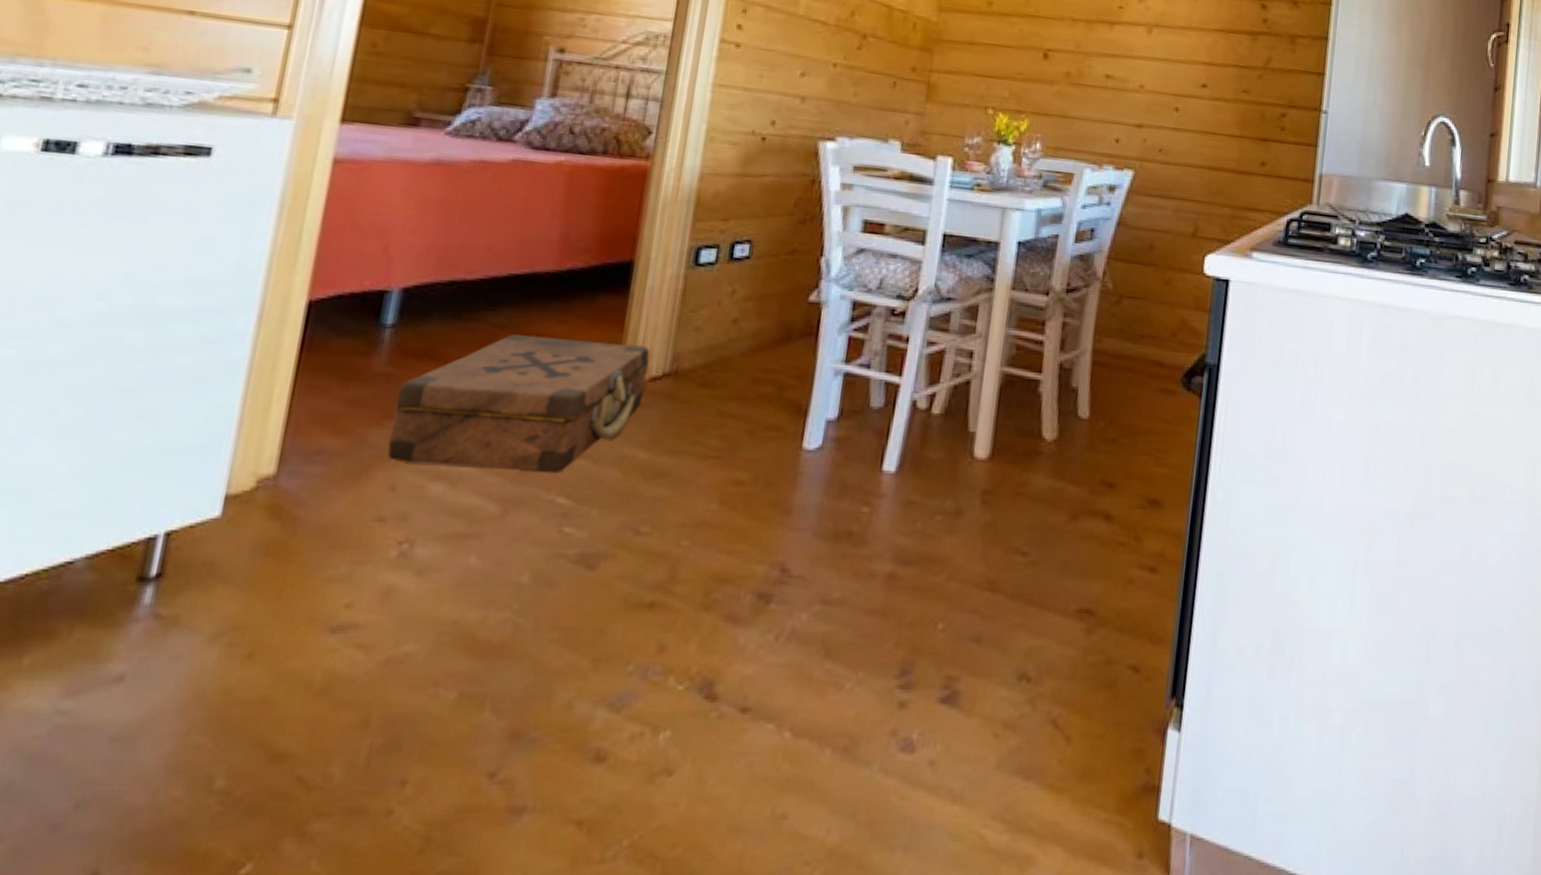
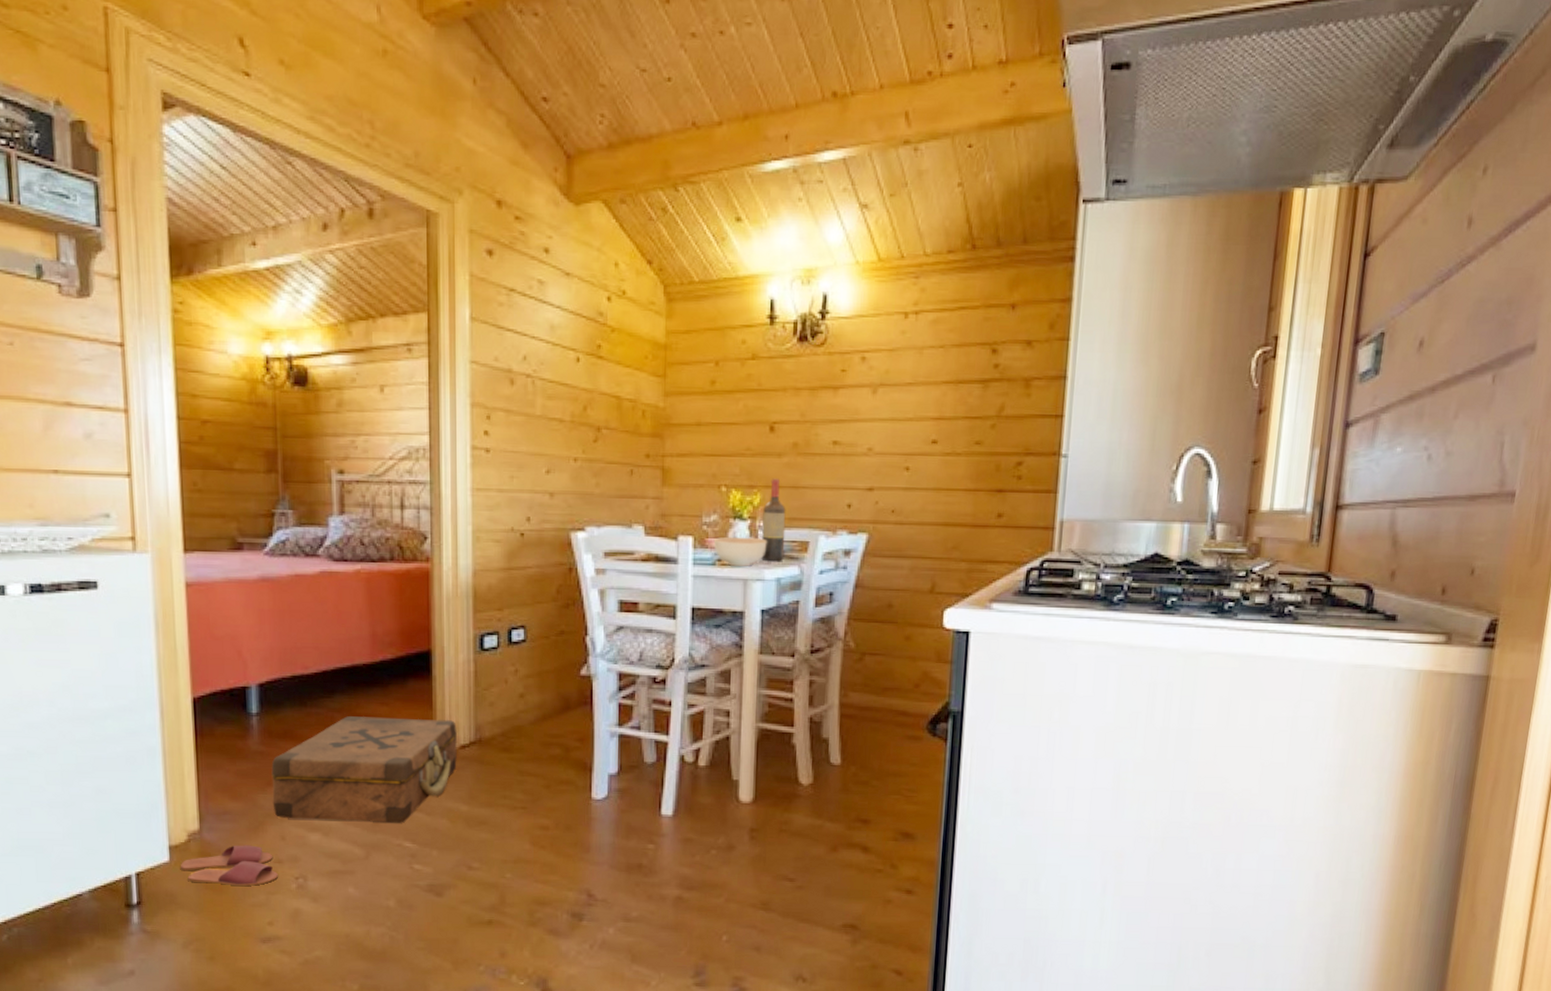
slippers: none [235,496,375,553] -> present [181,845,278,886]
bowl: none [974,161,1031,195] -> present [713,537,767,568]
wine bottle: none [1023,105,1053,192] -> present [761,478,786,562]

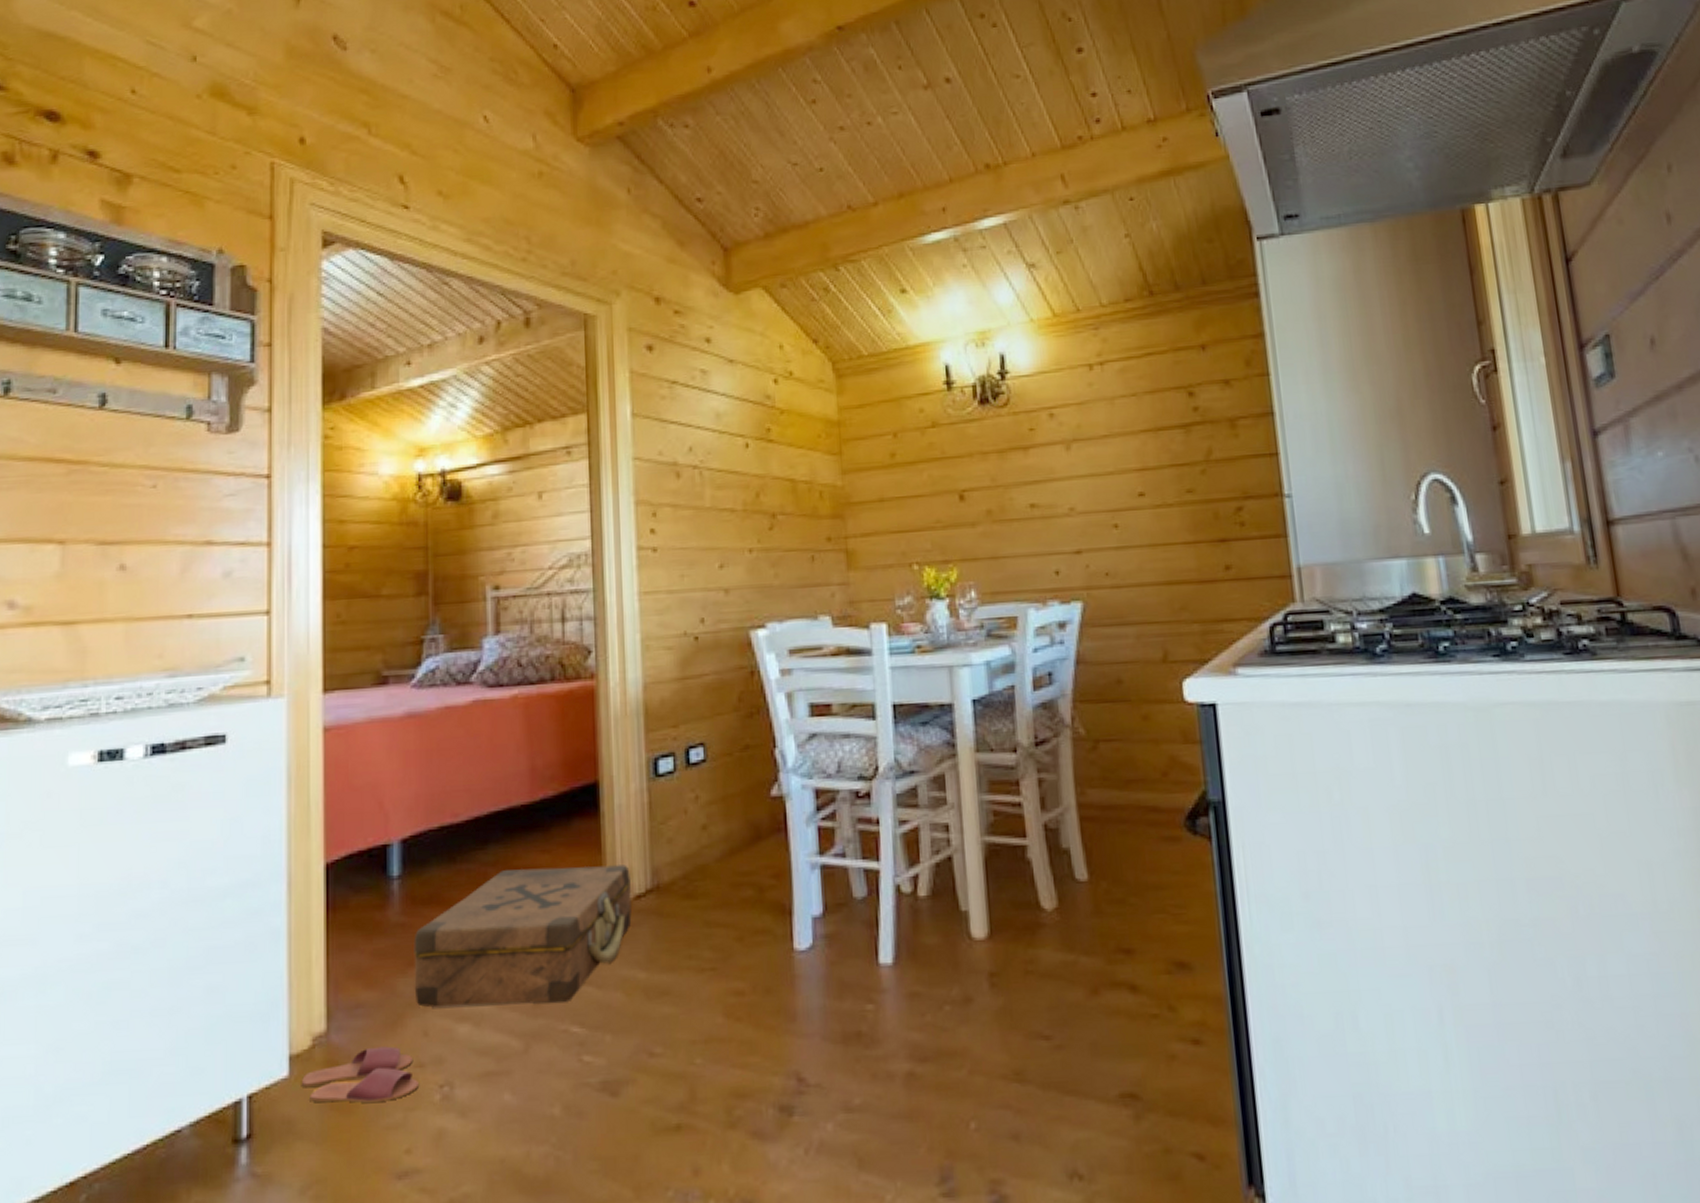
bowl: present [713,537,767,568] -> none [910,618,971,653]
wine bottle: present [761,478,786,562] -> none [961,550,992,644]

